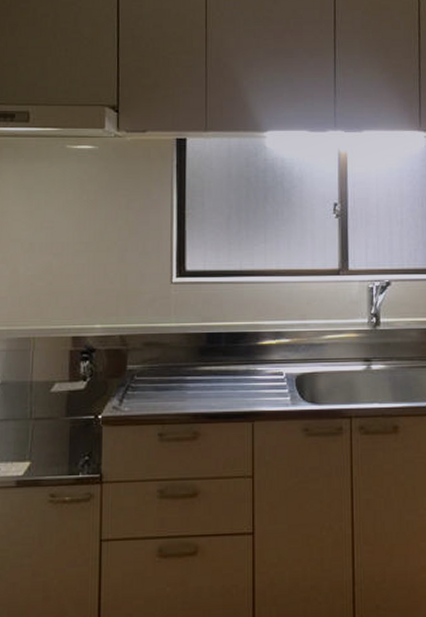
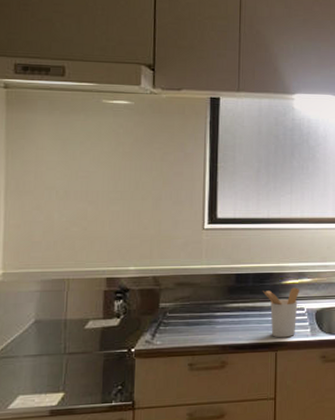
utensil holder: none [236,349,277,407] -> present [262,287,299,338]

